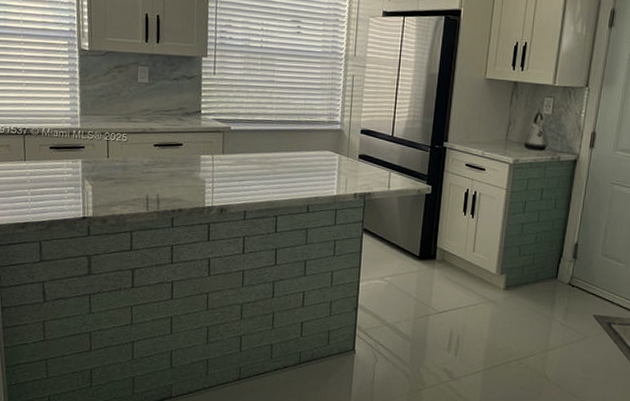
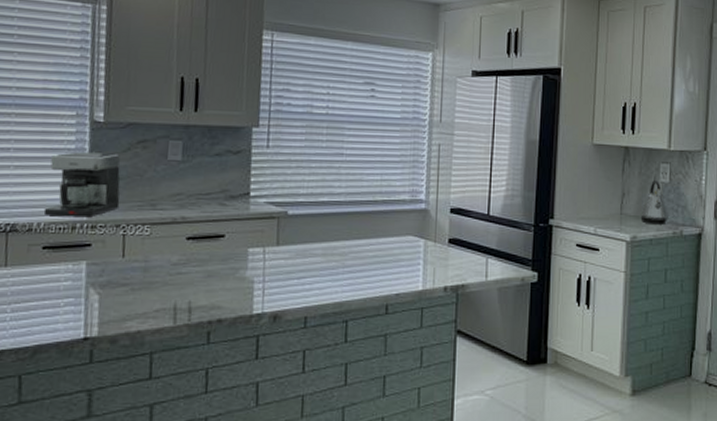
coffee maker: none [49,74,104,126] -> present [43,152,120,218]

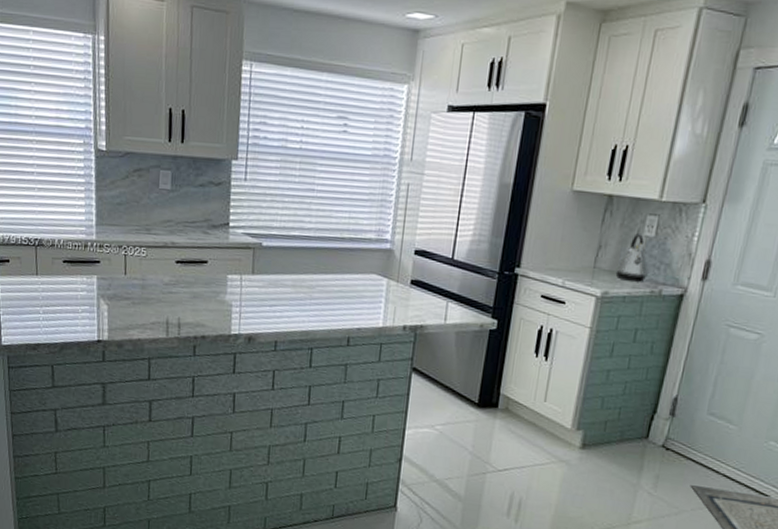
coffee maker: present [43,152,120,218] -> none [62,177,121,238]

